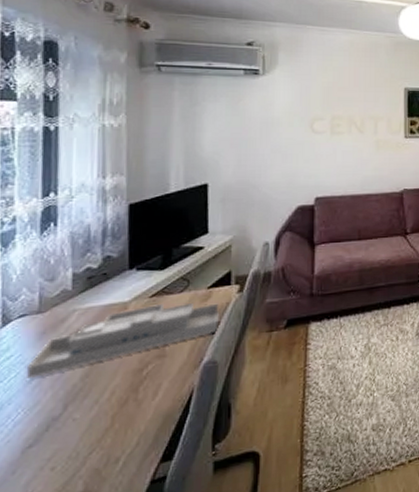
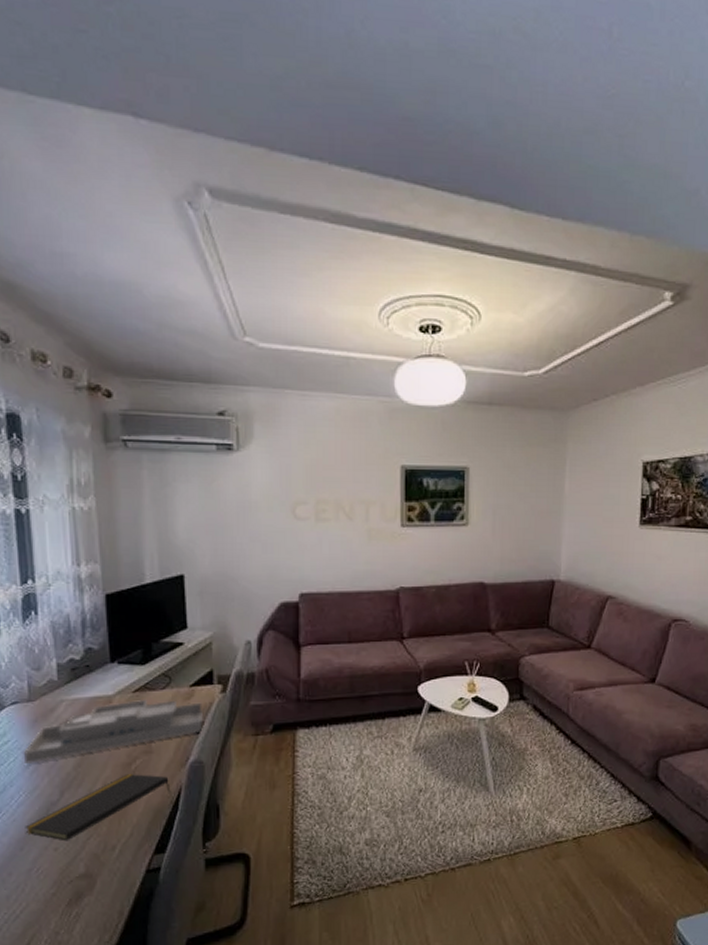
notepad: none [20,379,182,459] -> present [25,774,171,842]

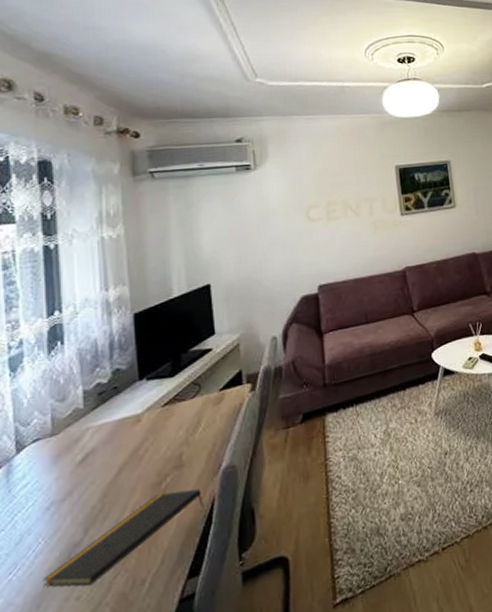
desk organizer: present [24,700,203,763] -> none [45,405,234,505]

